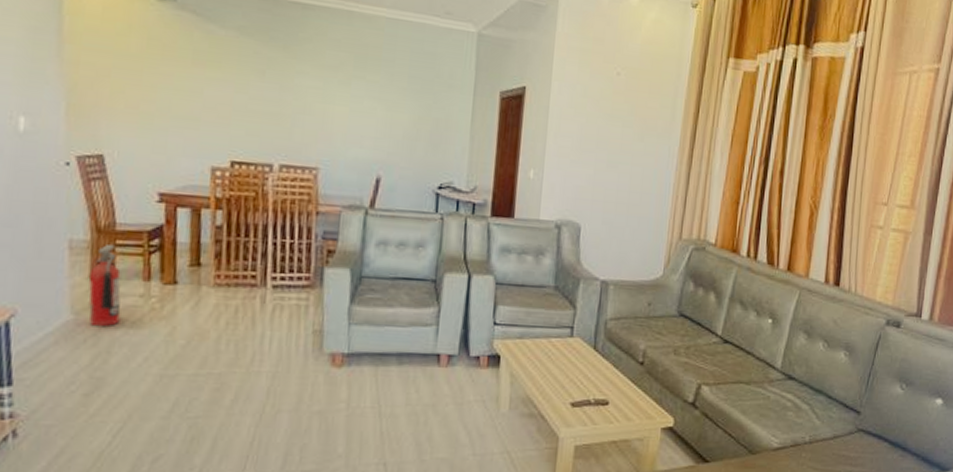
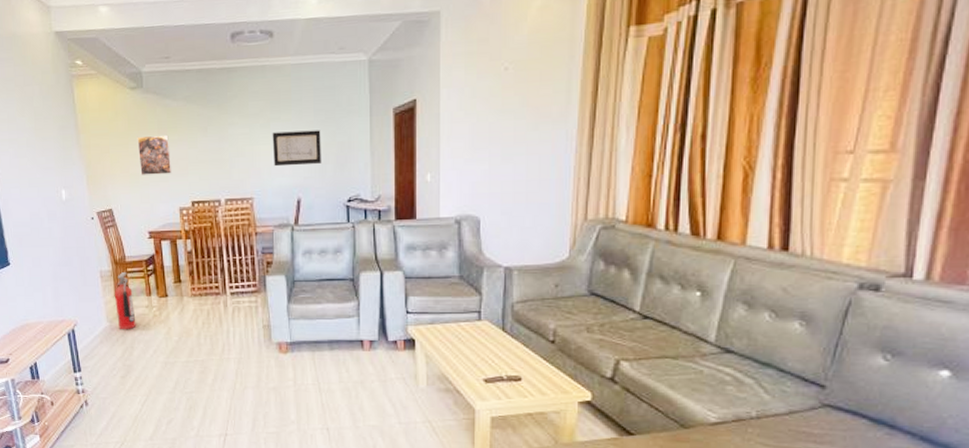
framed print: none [157,63,208,121] -> present [137,134,172,175]
wall art: none [350,92,414,139] -> present [272,130,321,167]

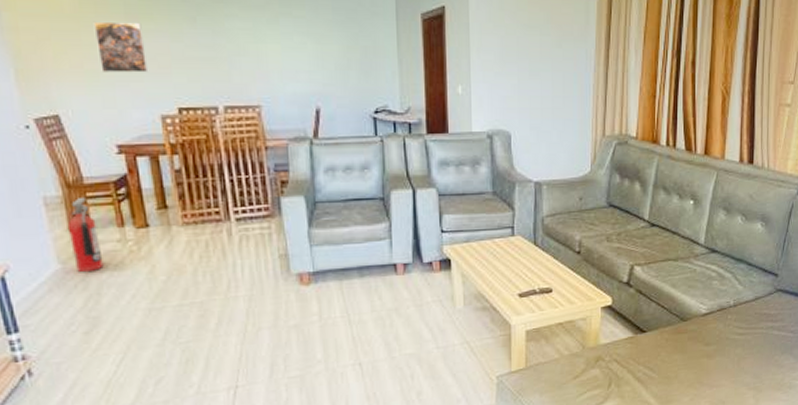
wall art: present [272,130,321,167] -> none [282,30,343,70]

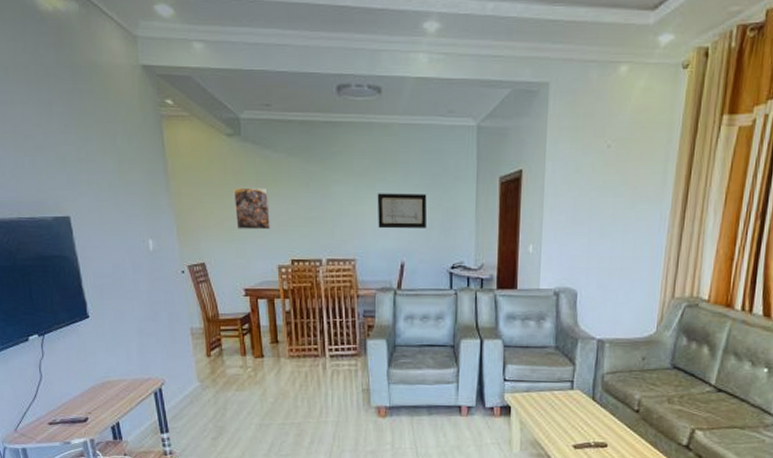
fire extinguisher: present [67,198,104,273] -> none [206,330,229,391]
wall art: none [282,30,343,70] -> present [377,193,427,229]

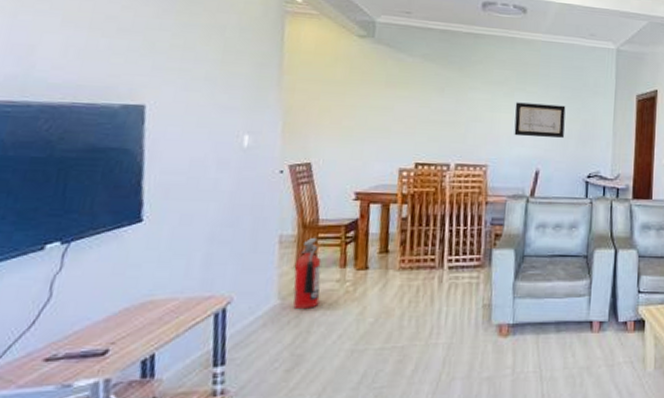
fire extinguisher: none [206,330,229,391] -> present [293,238,322,310]
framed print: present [233,187,271,230] -> none [356,86,398,131]

